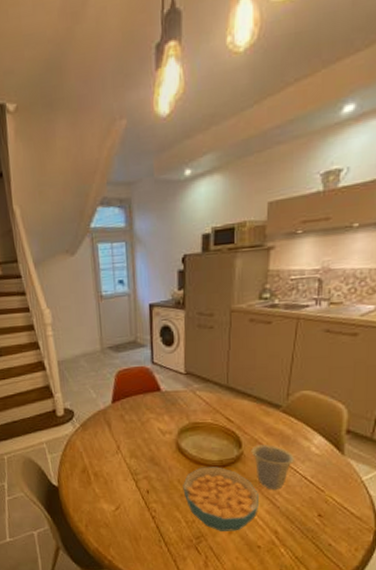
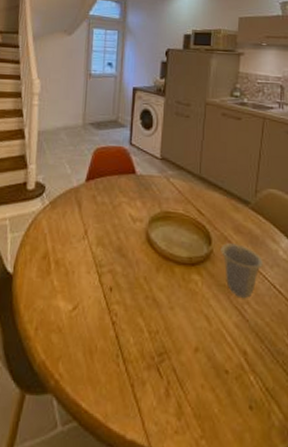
cereal bowl: present [183,466,259,531] -> none [149,264,227,349]

